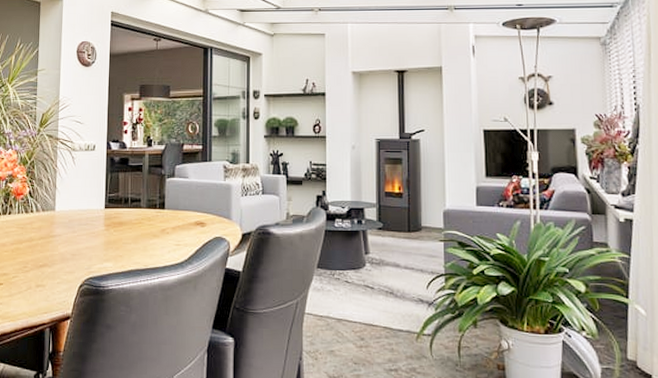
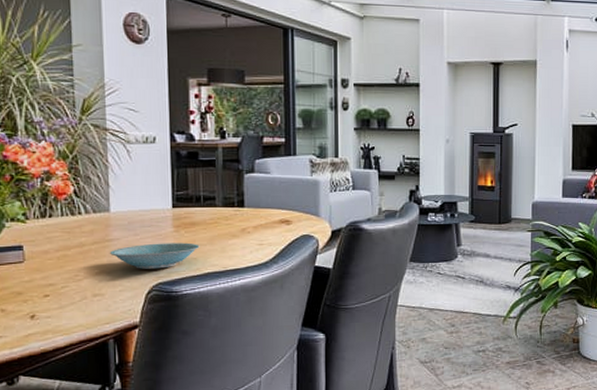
bowl: none [52,240,126,264] -> present [109,242,200,269]

